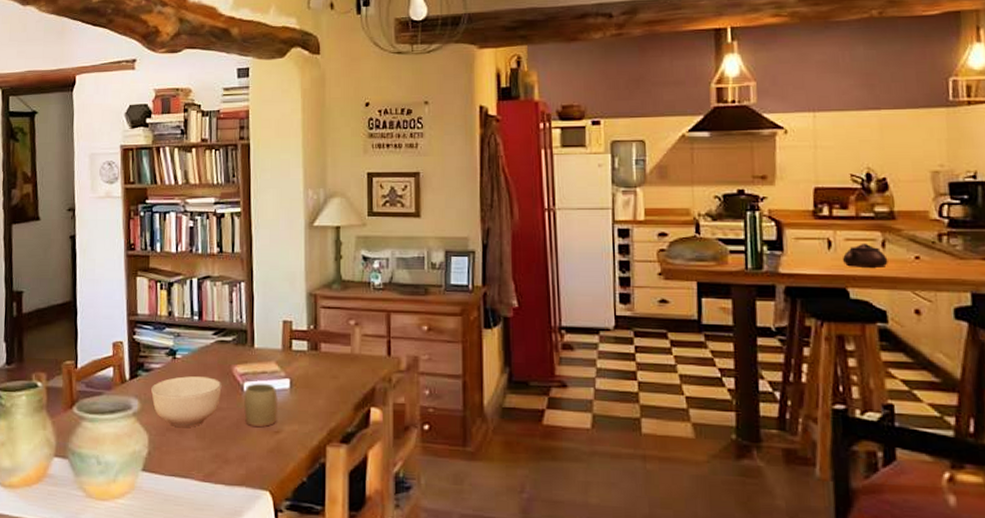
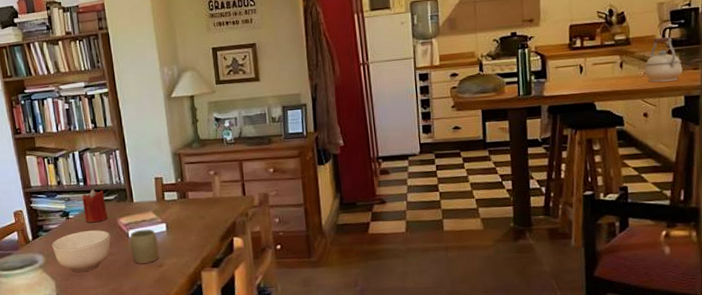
candle: none [194,326,221,368] -> present [82,189,108,223]
teapot: present [842,242,888,269] -> none [590,65,625,86]
kettle: none [914,213,968,273] -> present [643,37,683,83]

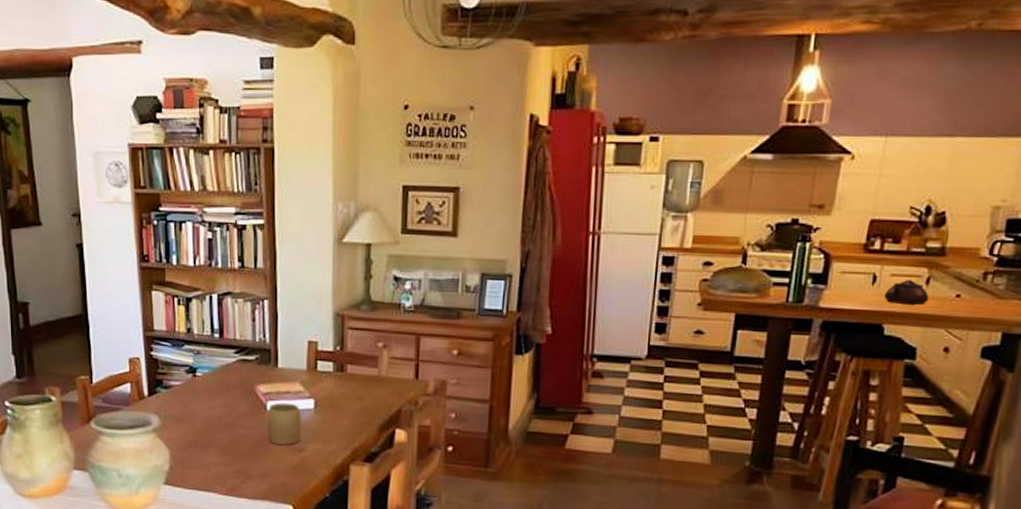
bowl: present [52,229,111,273] -> none [171,393,244,445]
candle: present [82,189,108,223] -> none [215,344,244,386]
teapot: none [590,65,625,86] -> present [883,279,929,306]
kettle: present [643,37,683,83] -> none [955,251,1008,312]

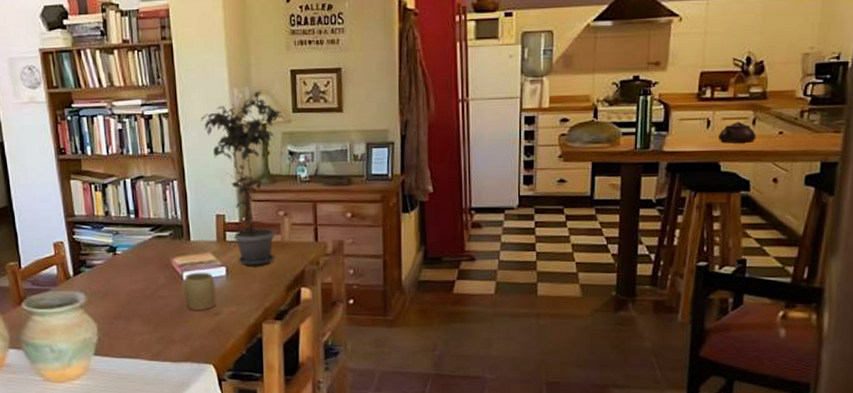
potted plant: none [299,207,394,402] -> present [201,91,286,267]

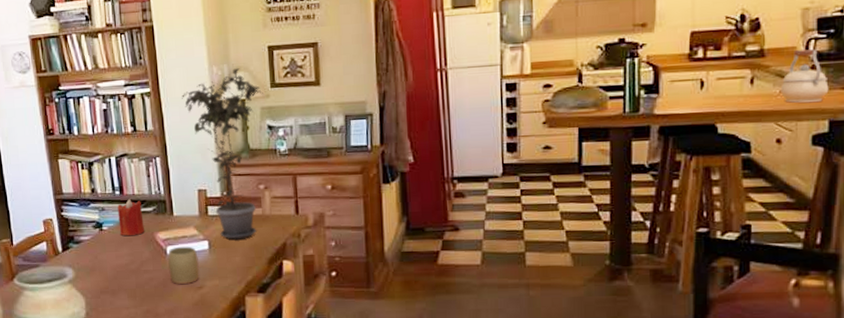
candle: none [132,223,160,261] -> present [117,199,144,237]
teapot: present [717,121,756,144] -> none [713,80,755,105]
kettle: none [778,92,823,145] -> present [779,49,829,104]

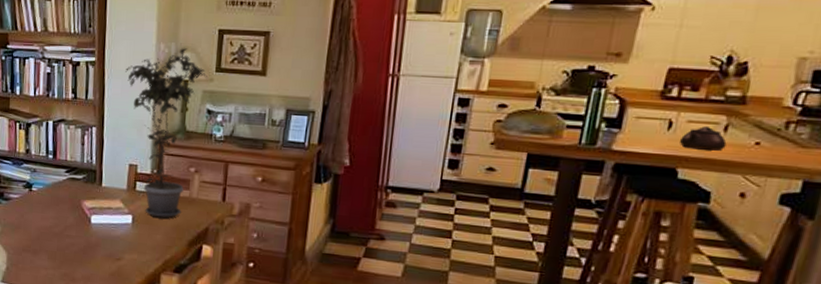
candle: present [117,199,144,237] -> none [48,164,73,201]
mug: present [168,246,200,284] -> none [89,216,121,254]
teapot: none [713,80,755,105] -> present [679,125,727,152]
kettle: present [779,49,829,104] -> none [754,100,812,161]

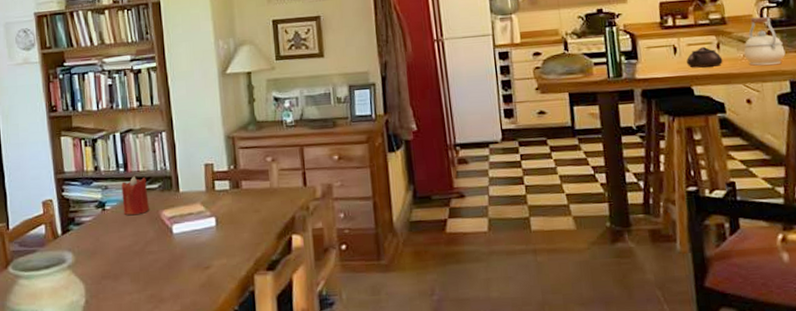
candle: none [48,164,73,201] -> present [121,176,149,216]
potted plant: present [125,48,209,219] -> none [188,42,270,216]
kettle: none [754,100,812,161] -> present [743,17,786,67]

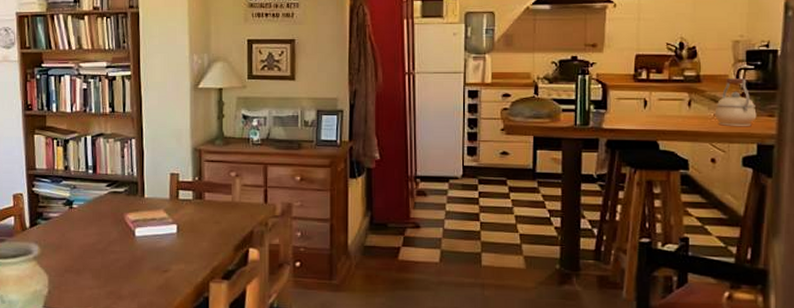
candle: present [121,176,149,216] -> none [89,178,114,216]
teapot: present [686,46,723,68] -> none [655,102,692,124]

